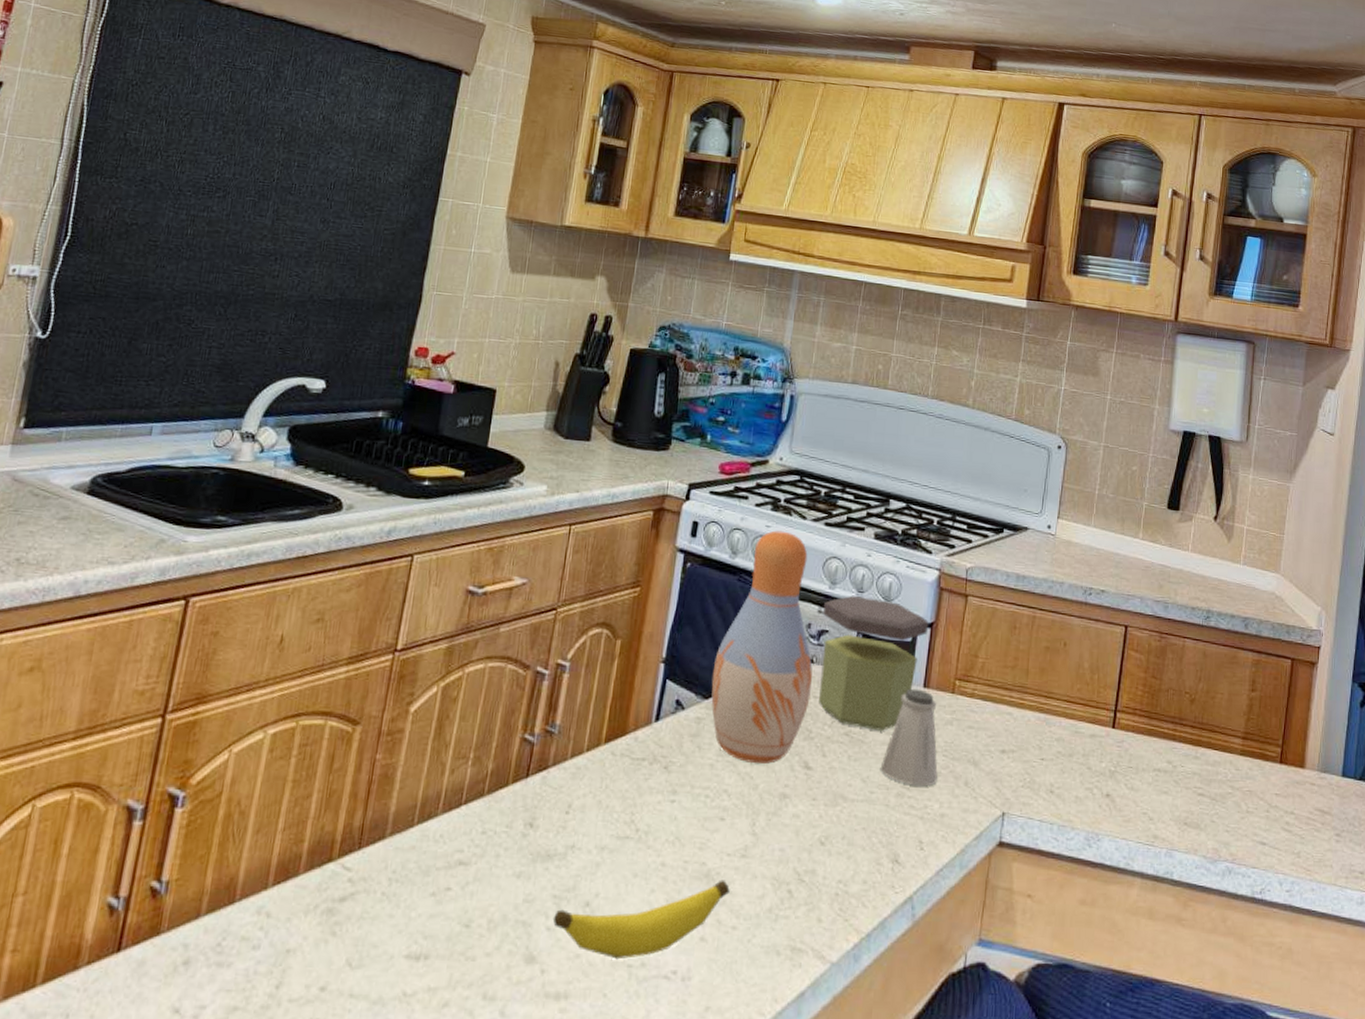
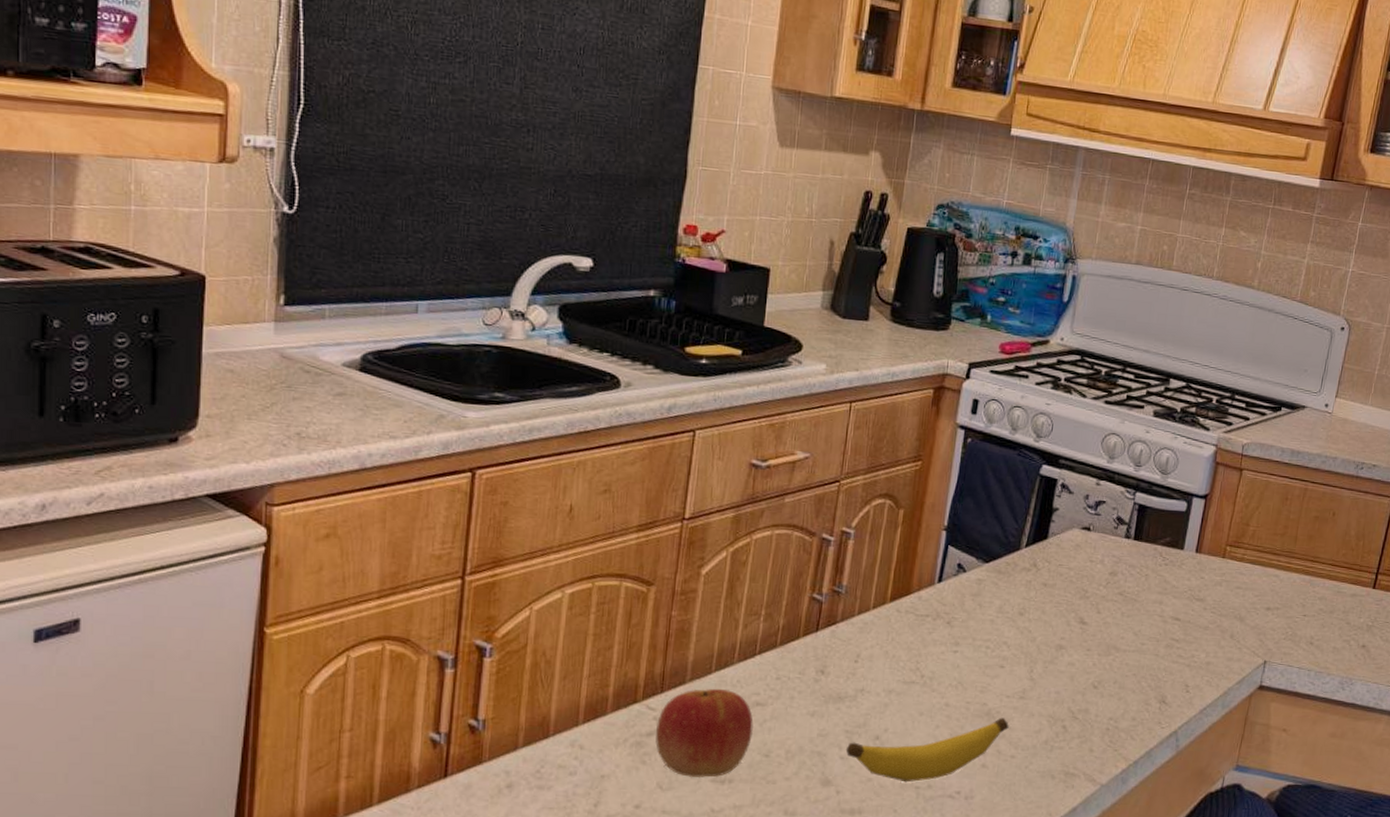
apple: none [348,844,455,954] -> present [655,688,754,778]
vase: present [711,530,813,764] -> none [991,408,1090,620]
jar: present [819,595,929,731] -> none [1095,469,1204,591]
saltshaker: present [880,688,938,787] -> none [1151,553,1208,639]

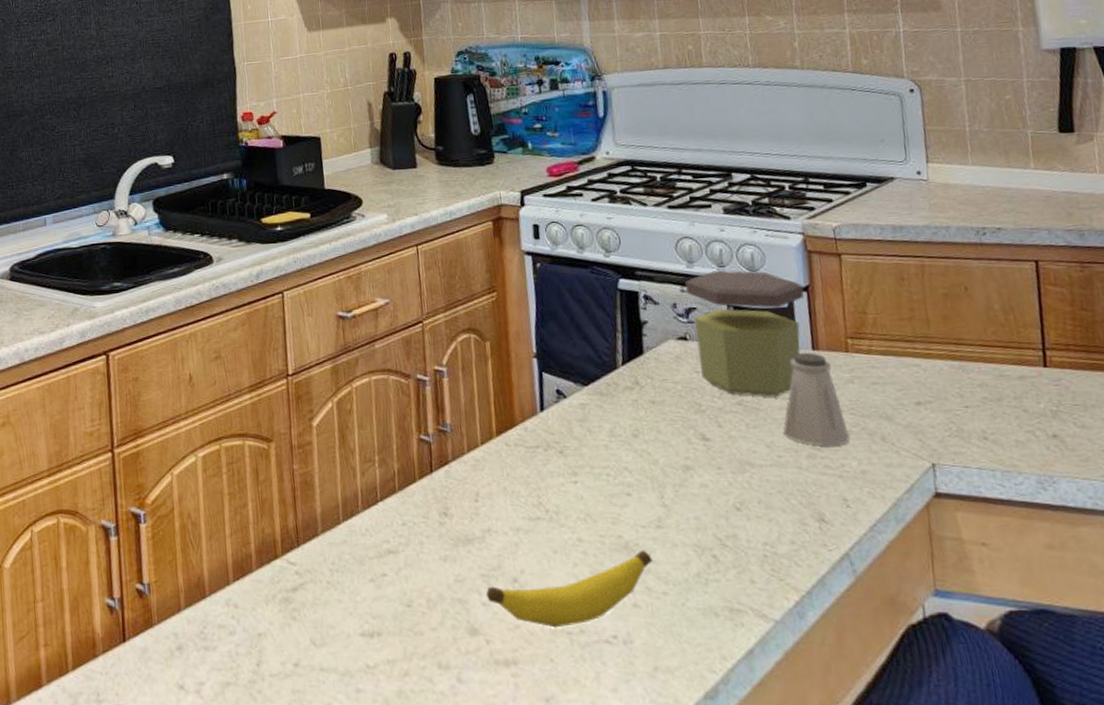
apple: present [655,688,754,778] -> none [299,538,391,633]
jar: none [1095,469,1204,591] -> present [684,270,804,397]
saltshaker: none [1151,553,1208,639] -> present [783,352,850,447]

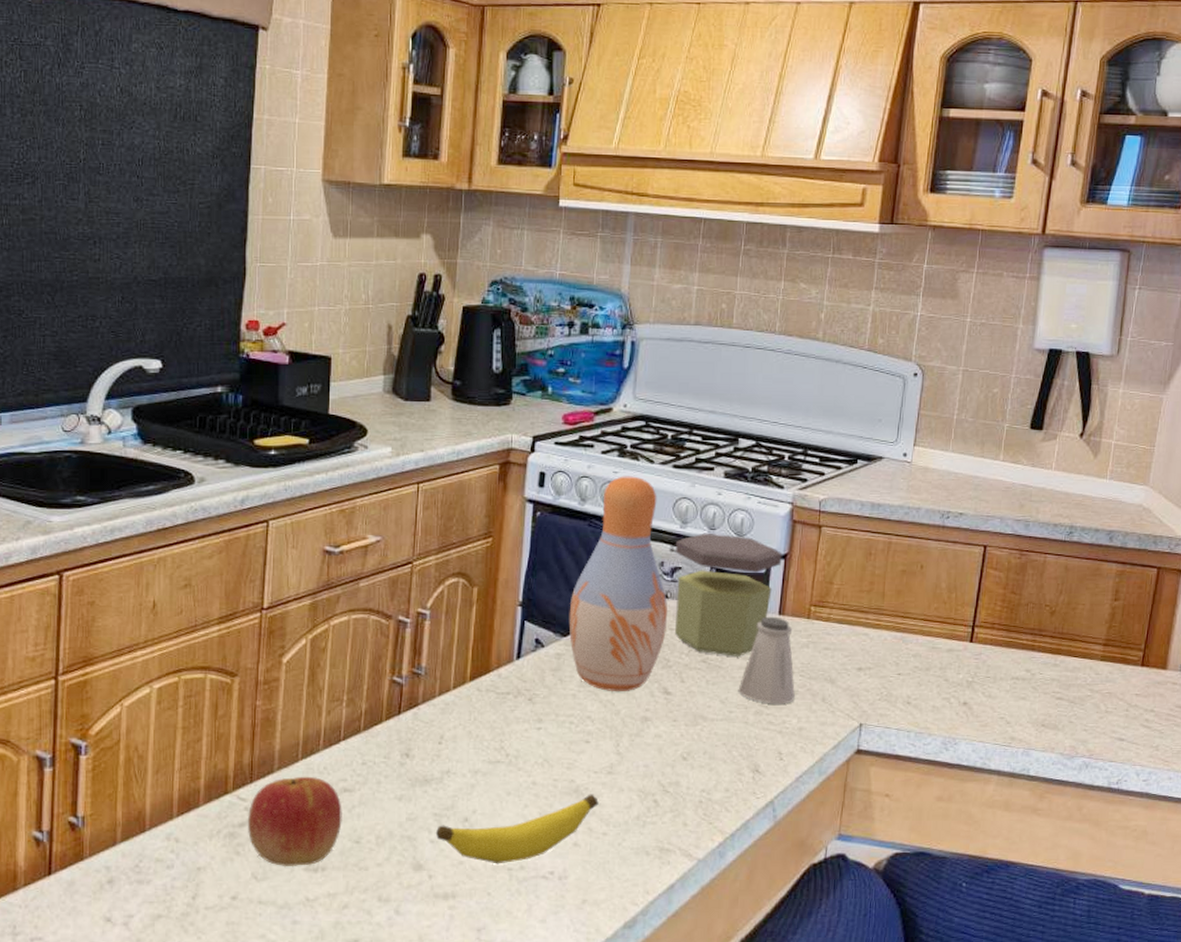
apple: none [299,538,391,633] -> present [248,776,342,867]
vase: none [585,220,692,441] -> present [569,476,668,692]

